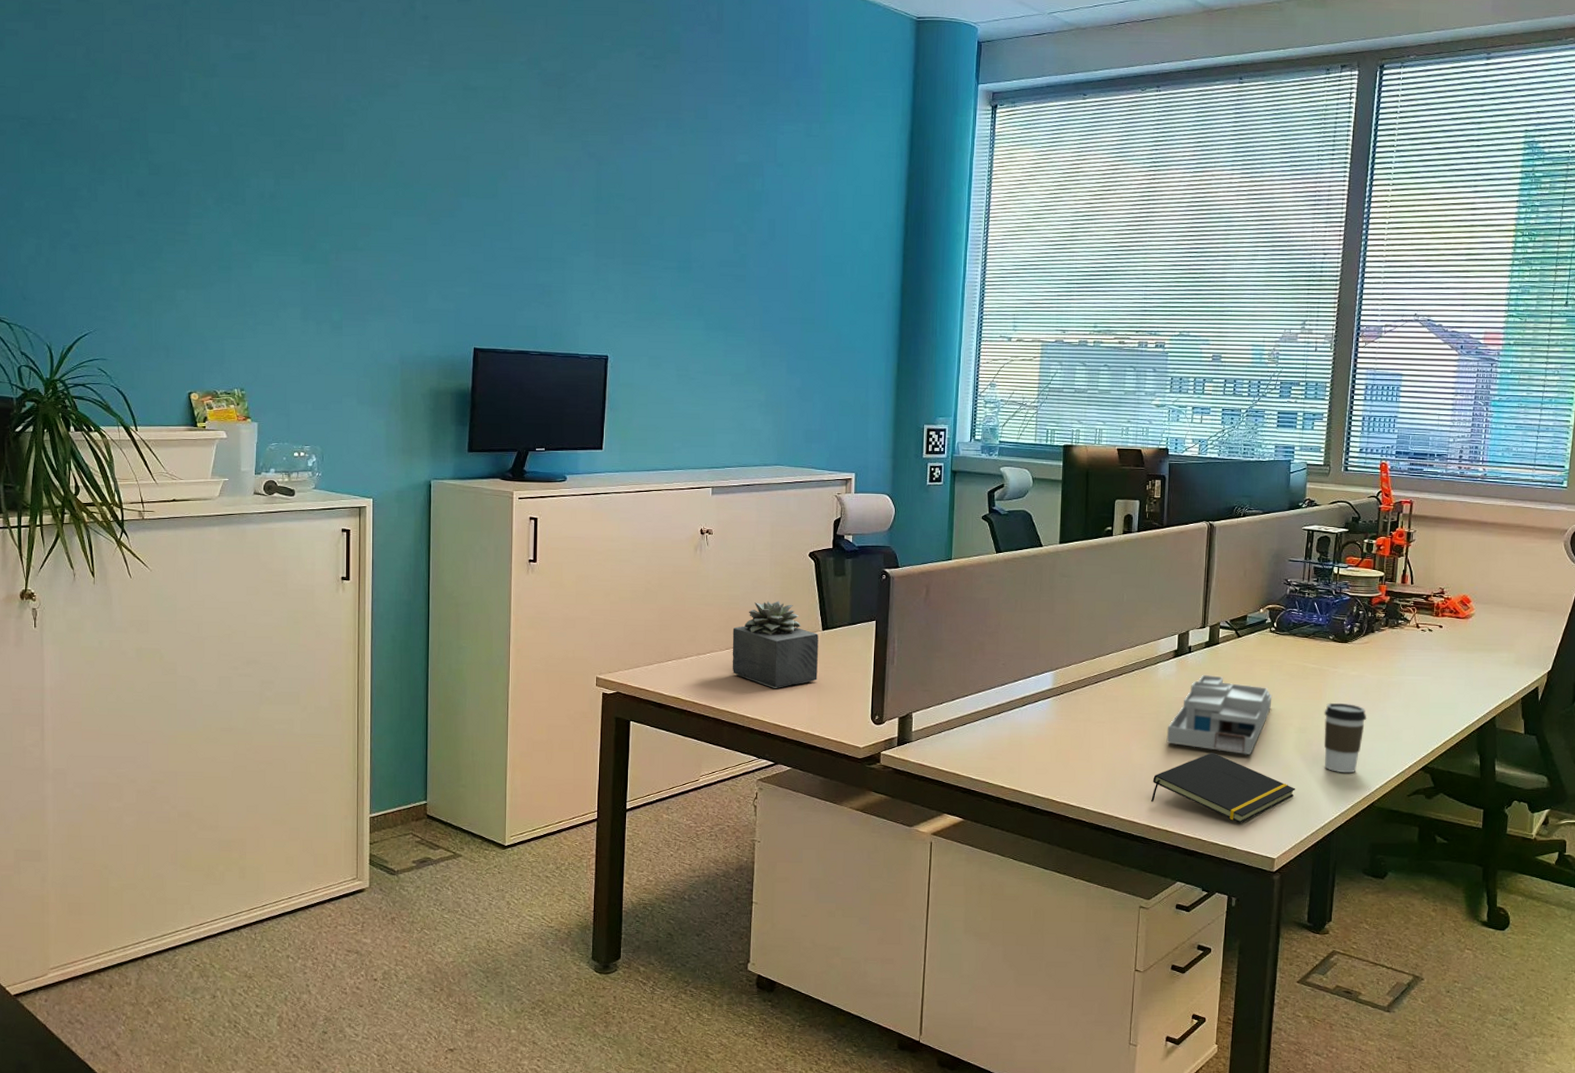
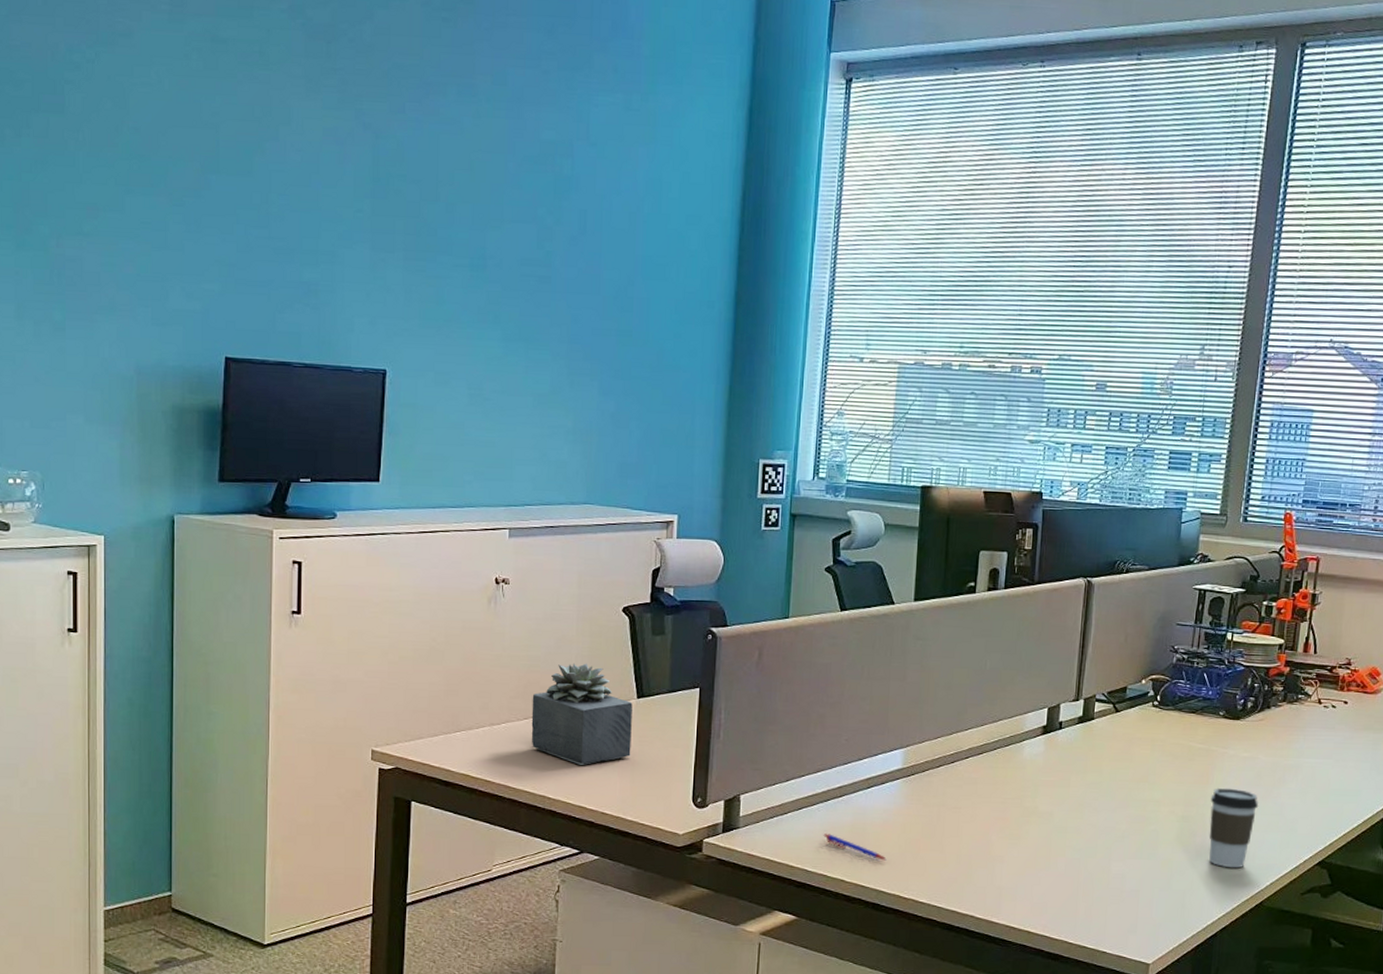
pen: none [985,746,1041,769] -> present [823,834,887,861]
notepad: present [1150,752,1295,824] -> none [1011,842,1175,924]
desk organizer: present [1166,674,1273,756] -> none [1031,754,1153,847]

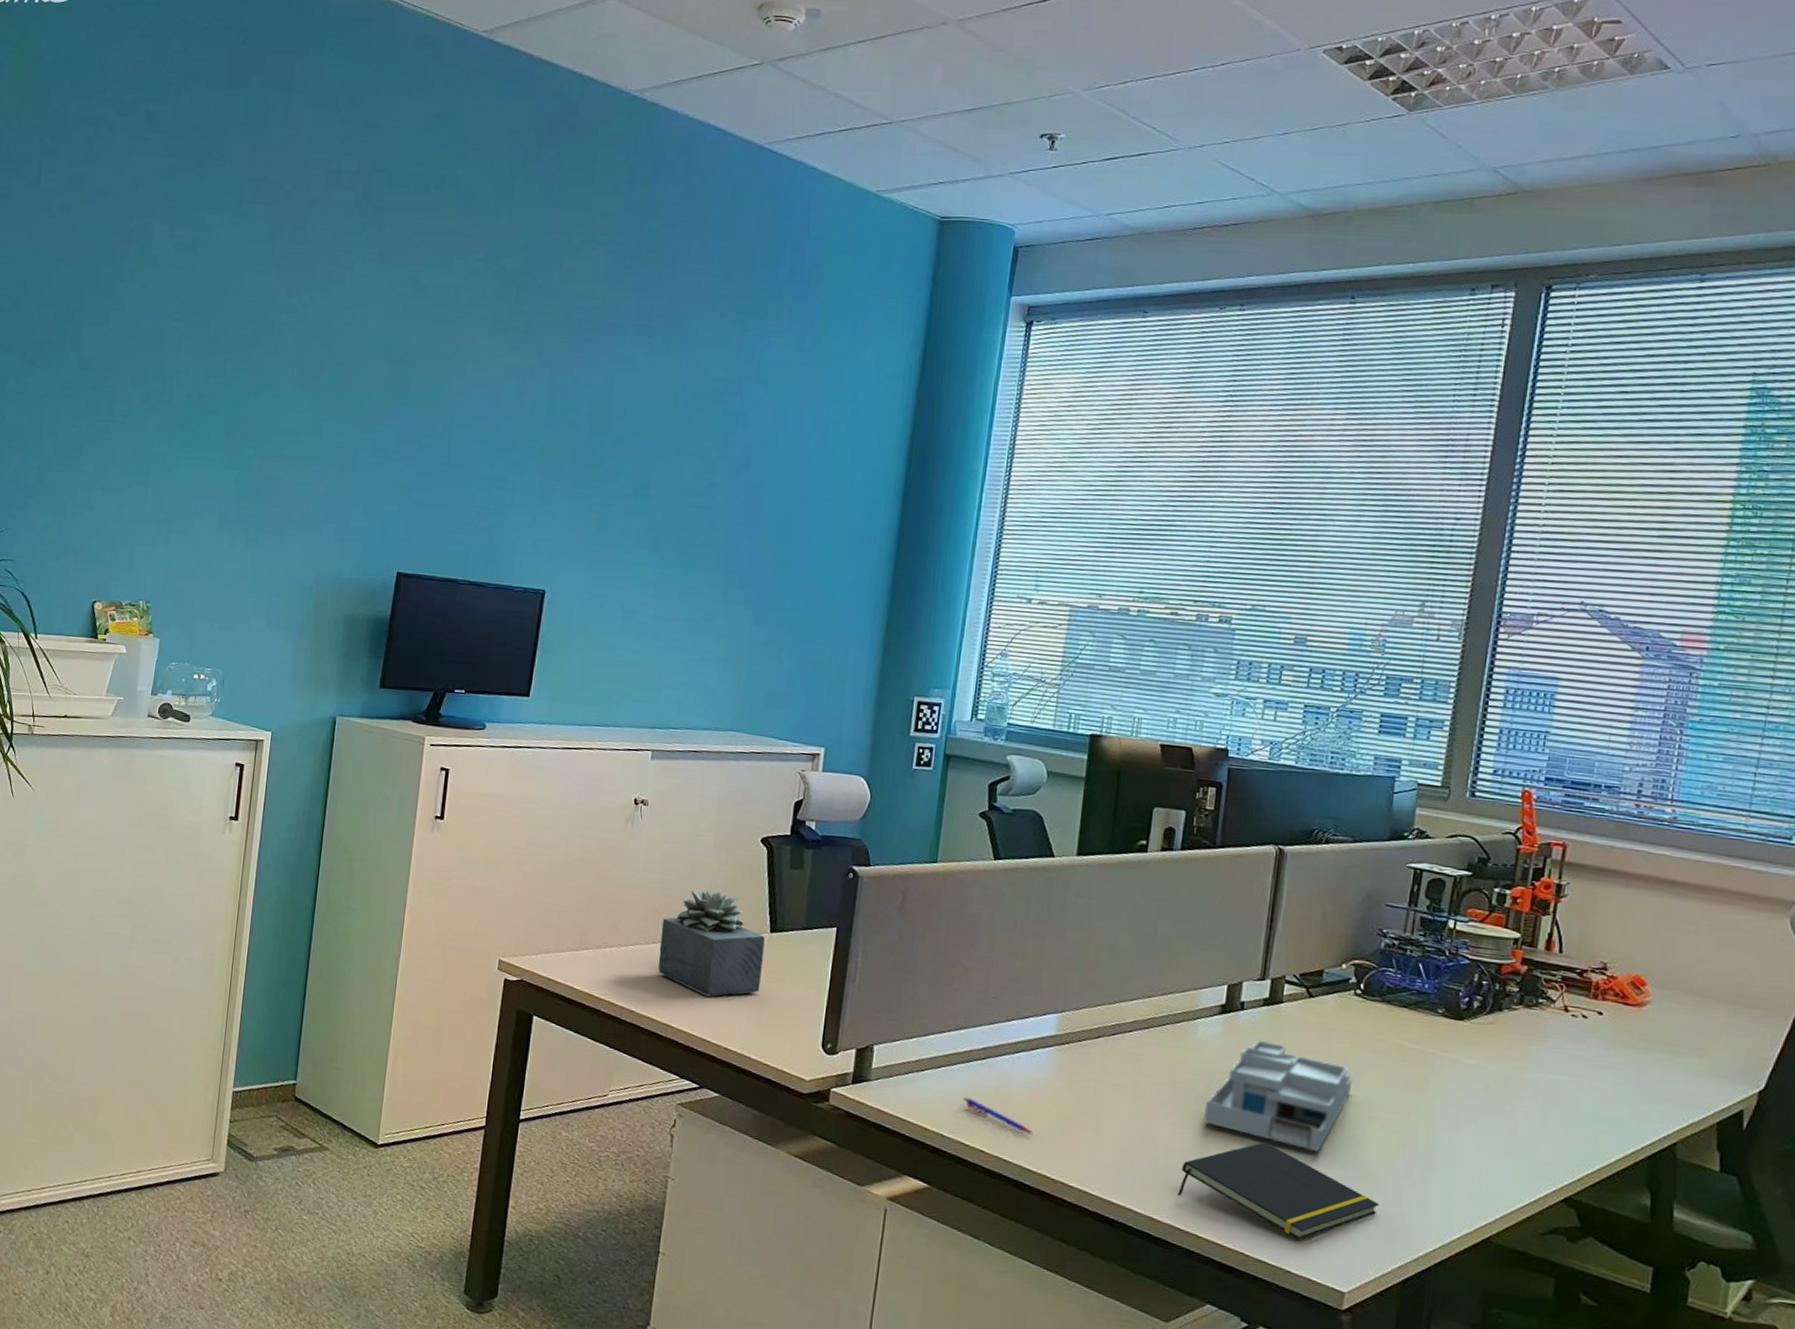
notepad: none [1011,842,1175,924] -> present [1177,1141,1379,1240]
desk organizer: none [1031,754,1153,847] -> present [1203,1039,1353,1153]
coffee cup: present [1209,787,1259,868] -> none [1422,1096,1487,1193]

